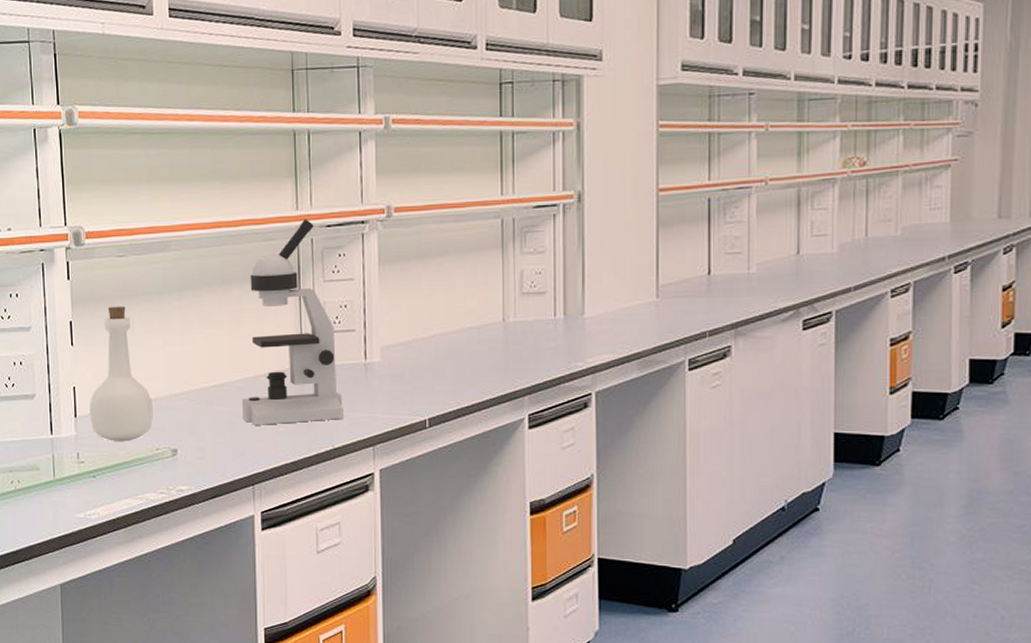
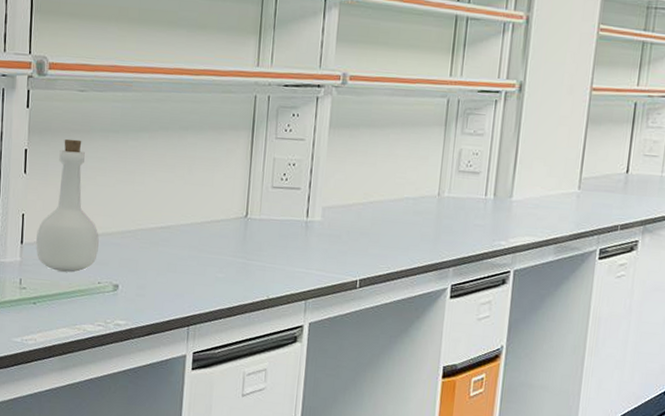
microscope: present [242,219,343,425] -> none [185,76,281,272]

